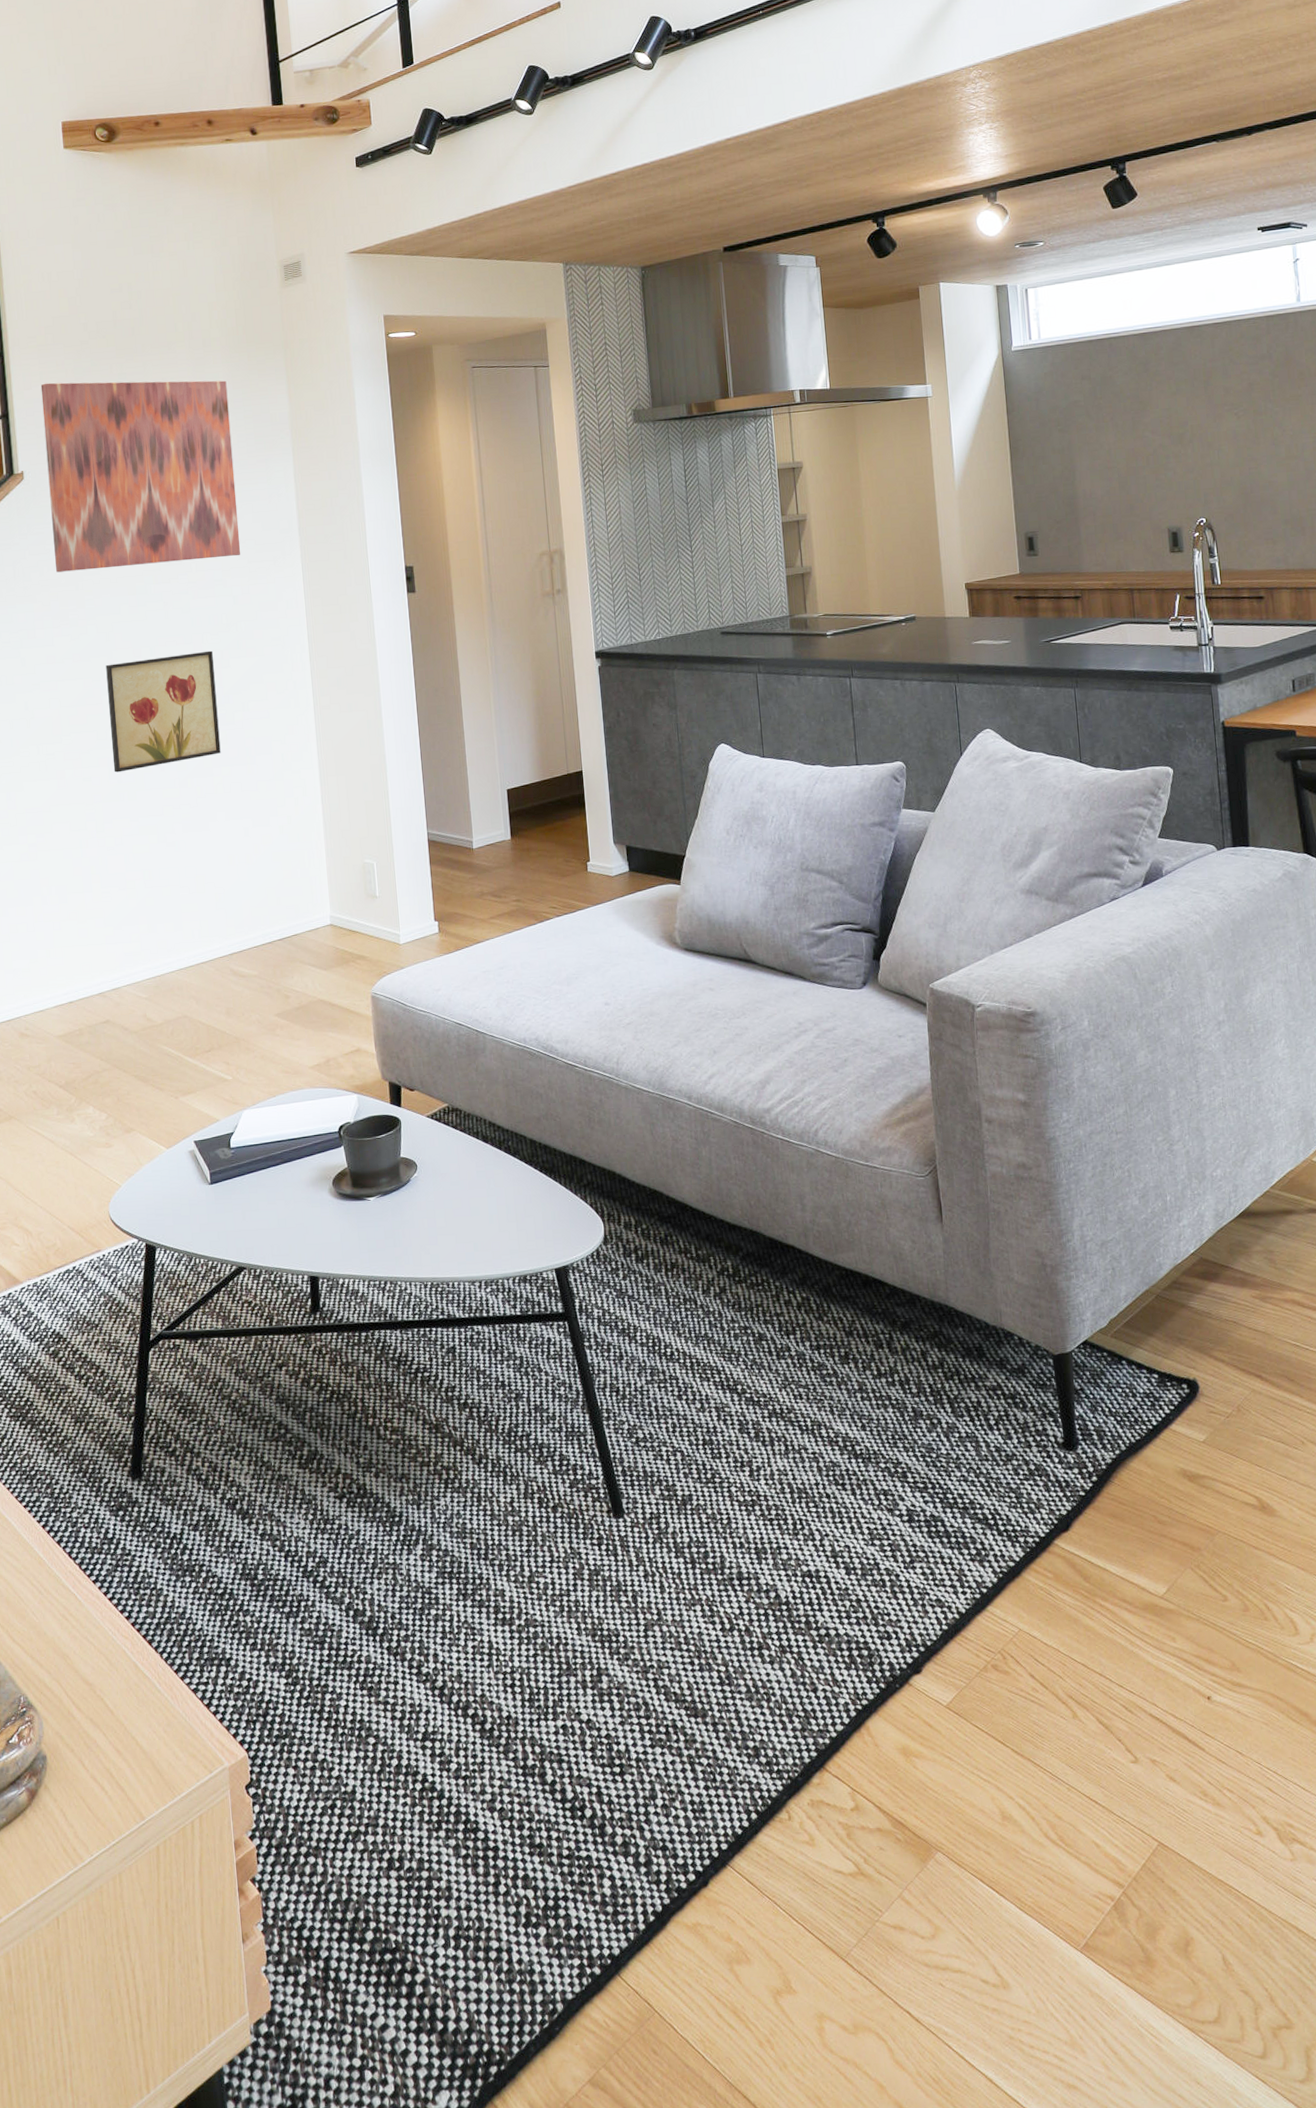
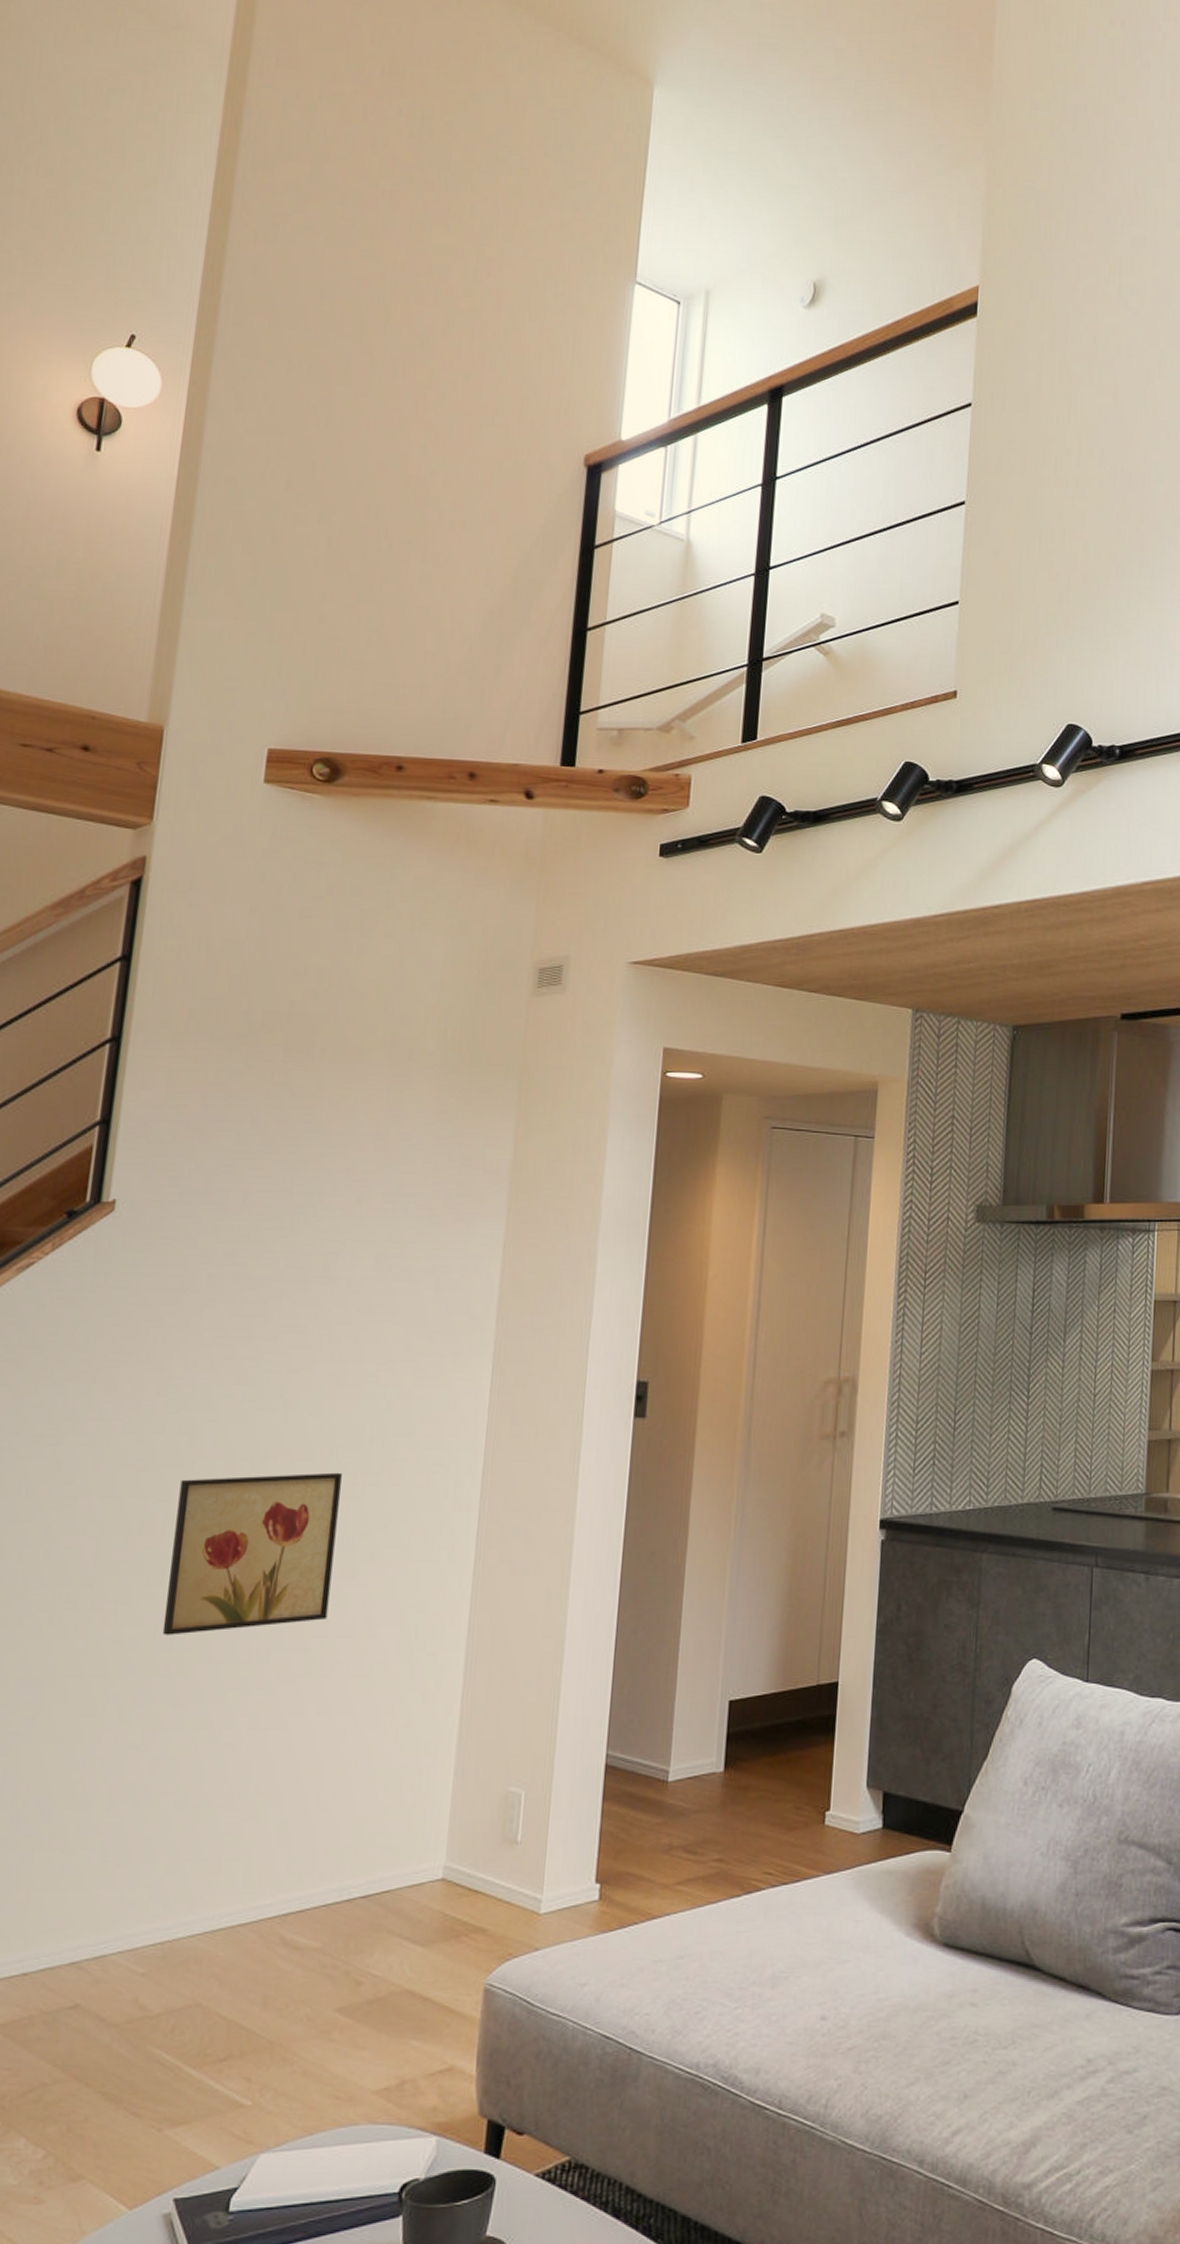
wall art: present [40,380,241,573] -> none [135,1084,432,1346]

